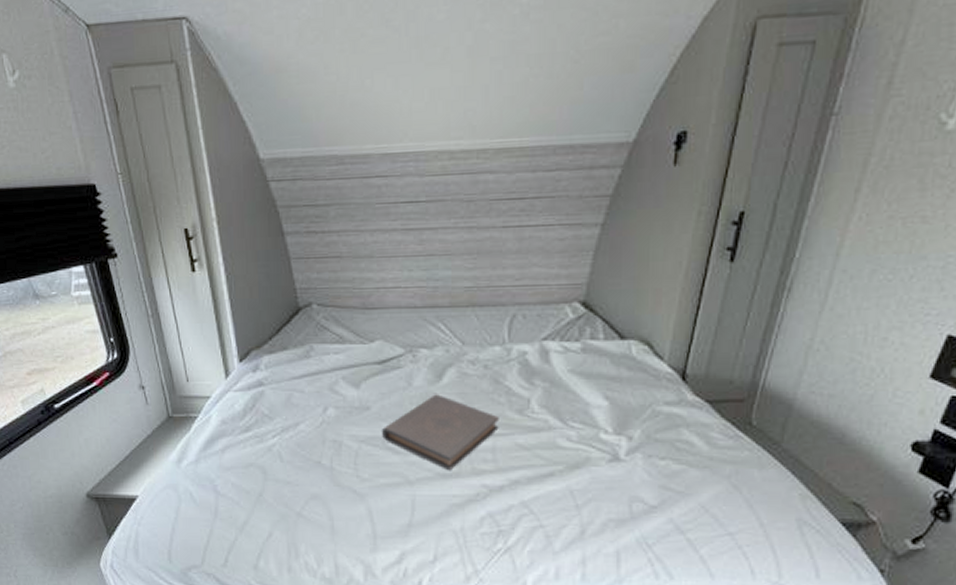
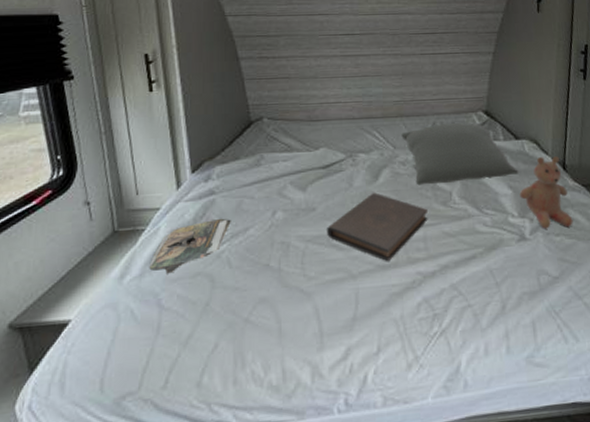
magazine: none [204,411,281,462] -> present [149,218,231,274]
pillow: none [472,316,620,389] -> present [401,123,519,186]
stuffed animal: none [618,363,686,451] -> present [519,156,573,229]

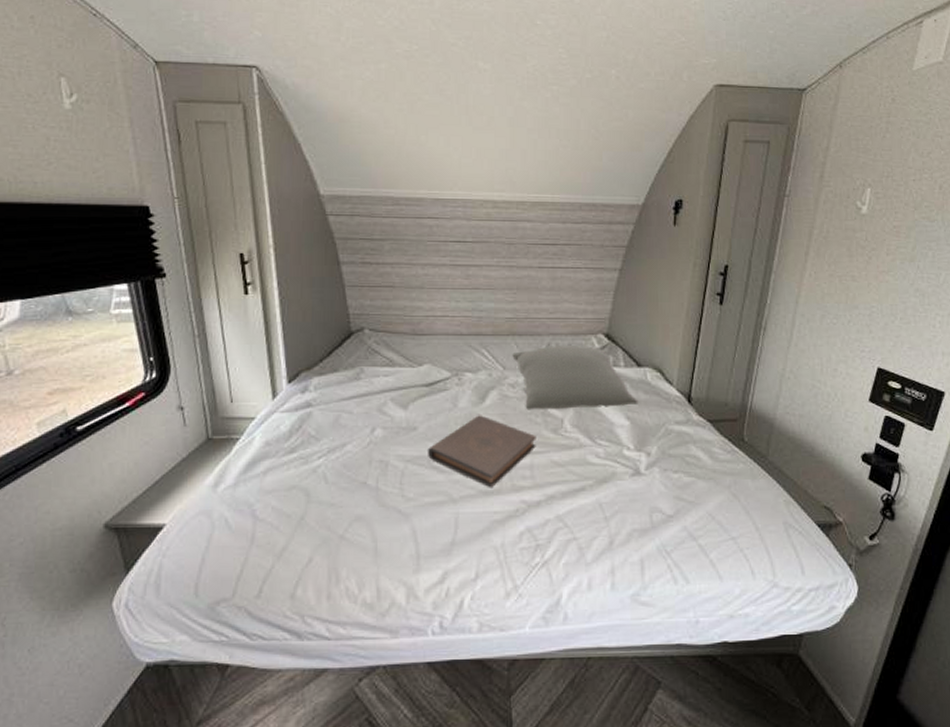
magazine: present [149,218,231,274] -> none [244,432,328,485]
stuffed animal: present [519,156,573,229] -> none [637,388,694,465]

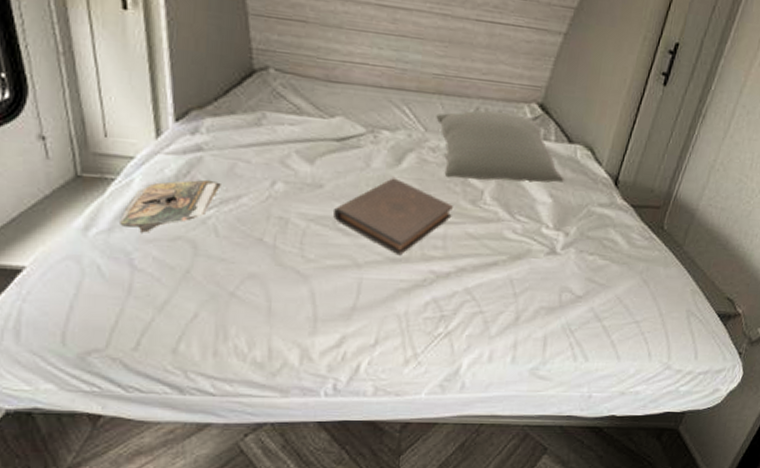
magazine: none [244,432,328,485] -> present [120,179,221,233]

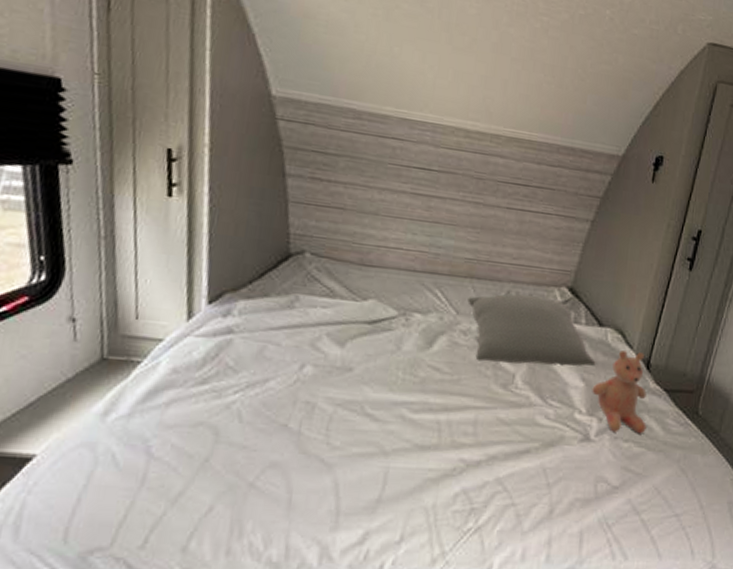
magazine: present [120,179,221,233] -> none [141,362,249,418]
book: present [333,178,453,256] -> none [362,361,484,443]
stuffed animal: none [559,167,614,248] -> present [592,351,647,434]

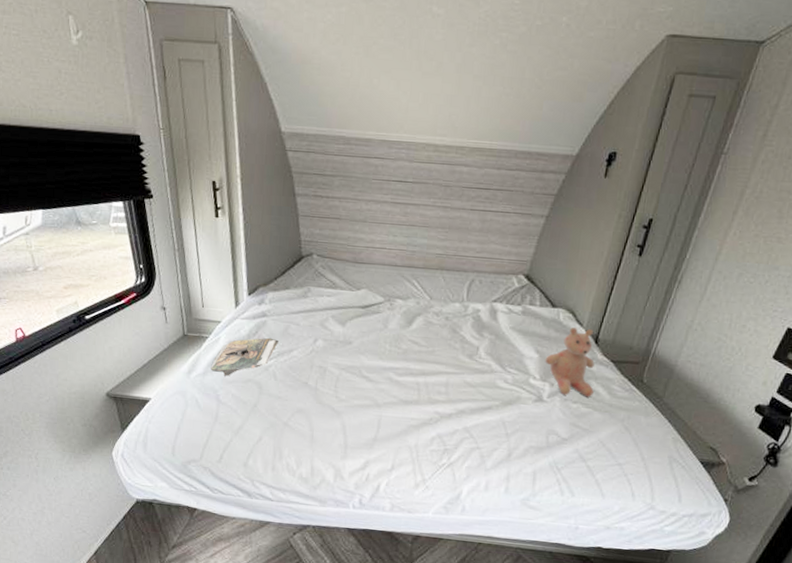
magazine: none [141,362,249,418] -> present [211,337,279,376]
pillow: present [467,293,596,366] -> none [439,282,549,341]

